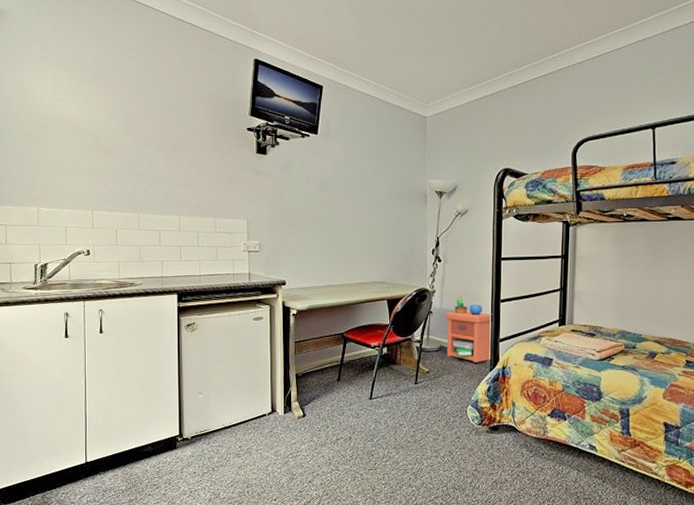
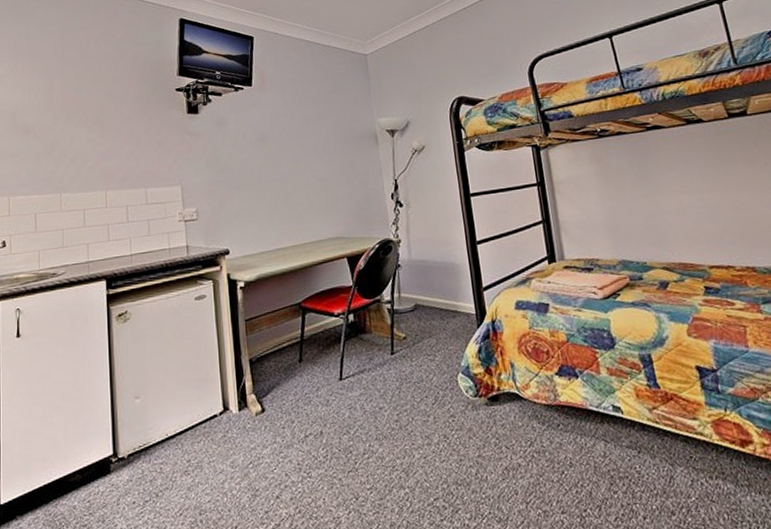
nightstand: present [445,295,492,363] -> none [416,241,477,320]

